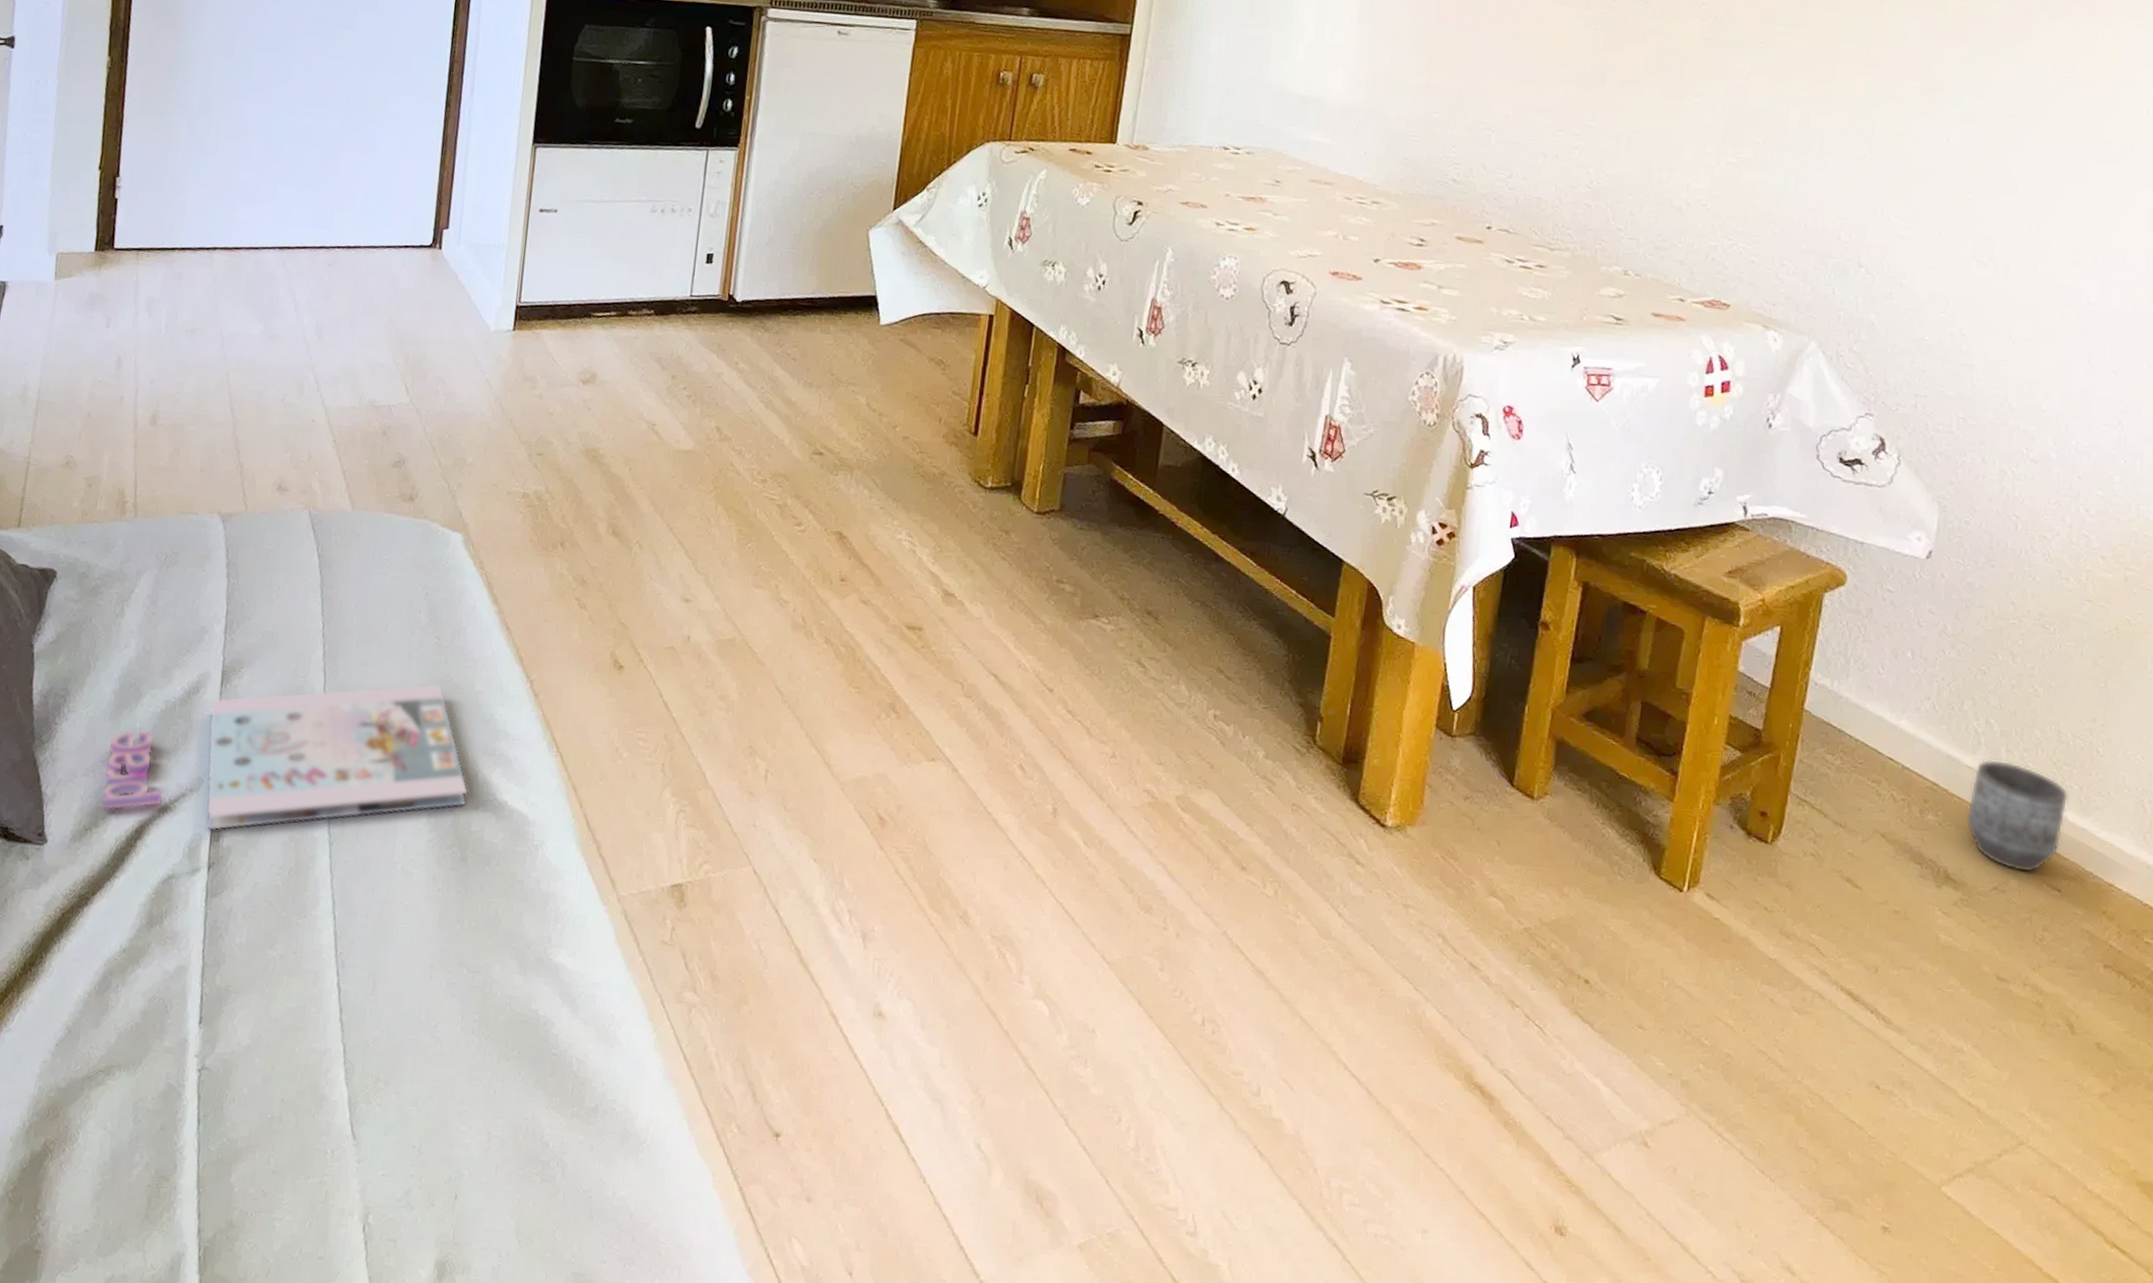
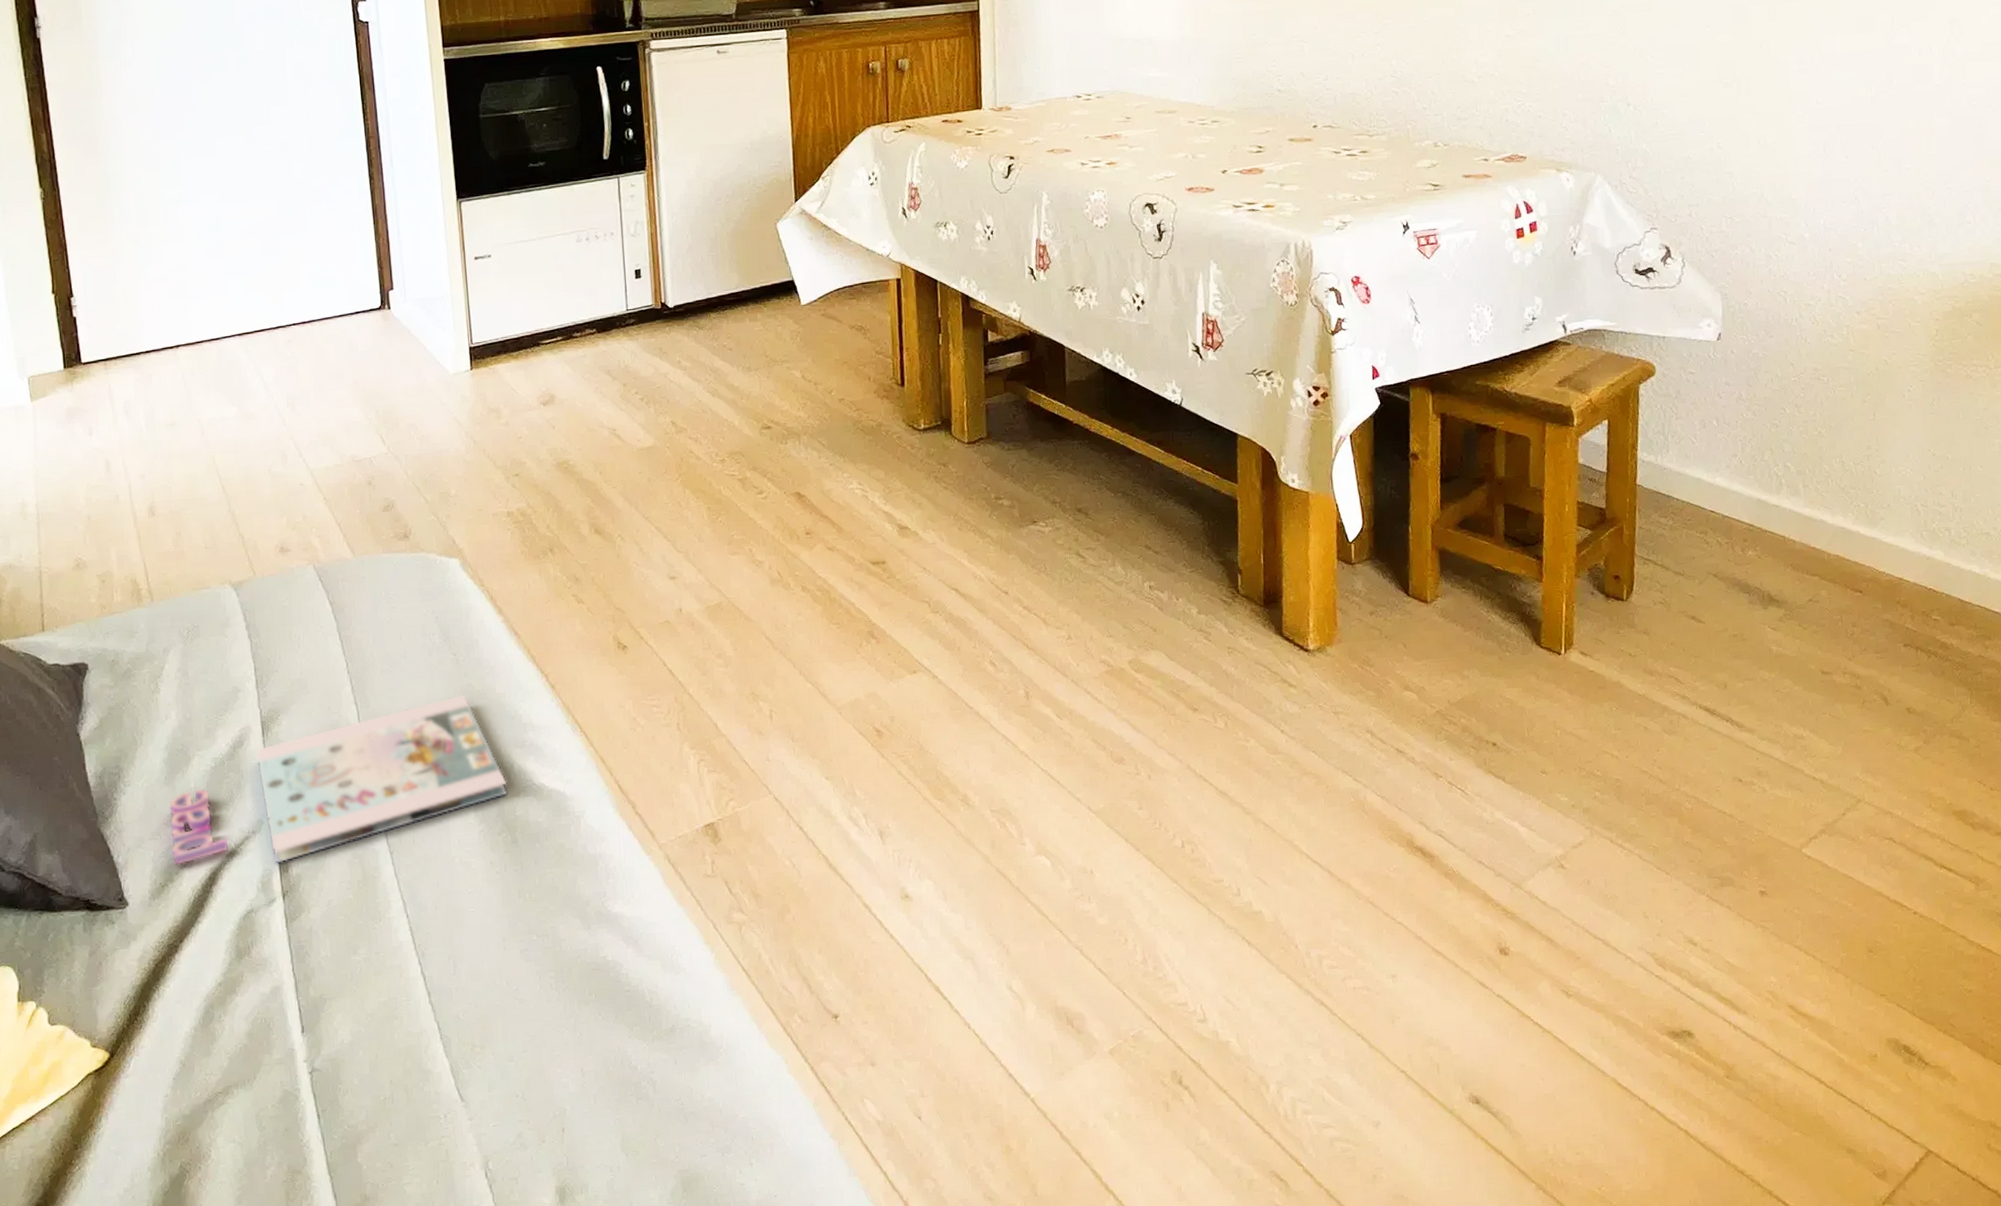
planter: present [1965,759,2069,873] -> none [1779,495,1858,583]

